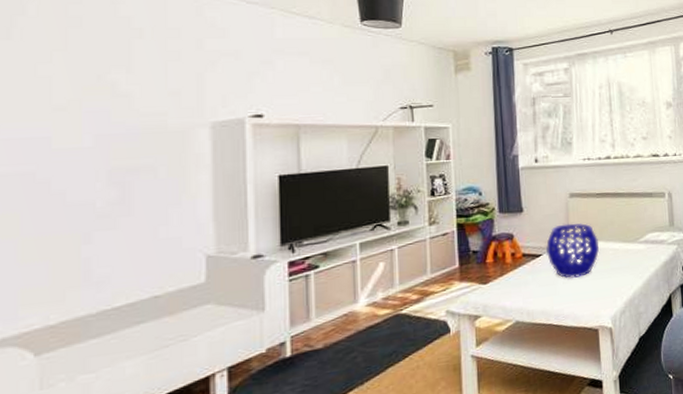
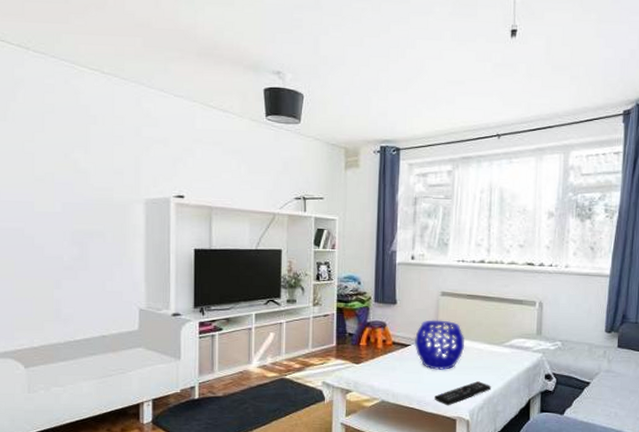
remote control: none [573,283,631,316] -> present [434,381,492,406]

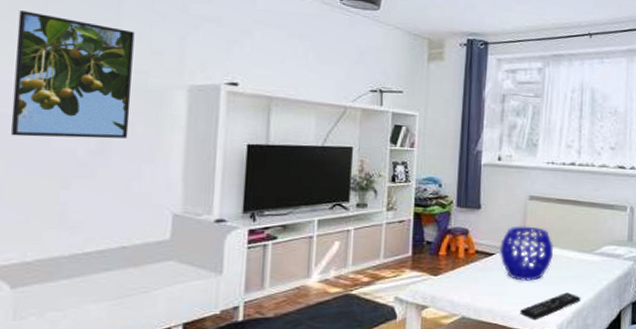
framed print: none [13,142,101,247] -> present [10,10,135,139]

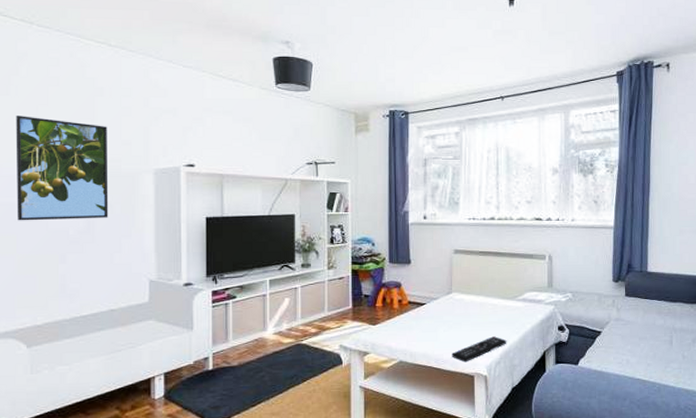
decorative bowl: present [500,226,553,281] -> none [430,277,479,327]

